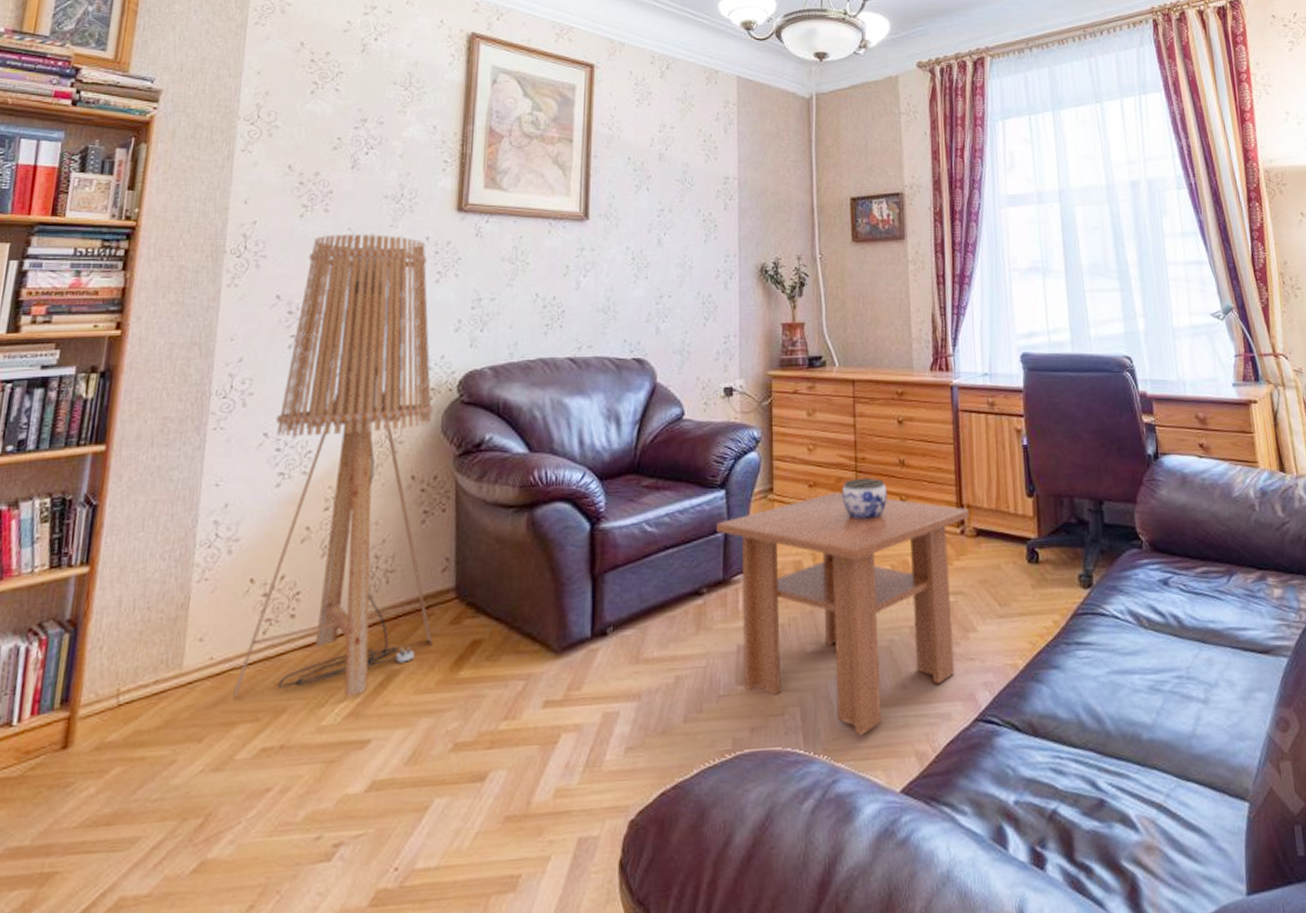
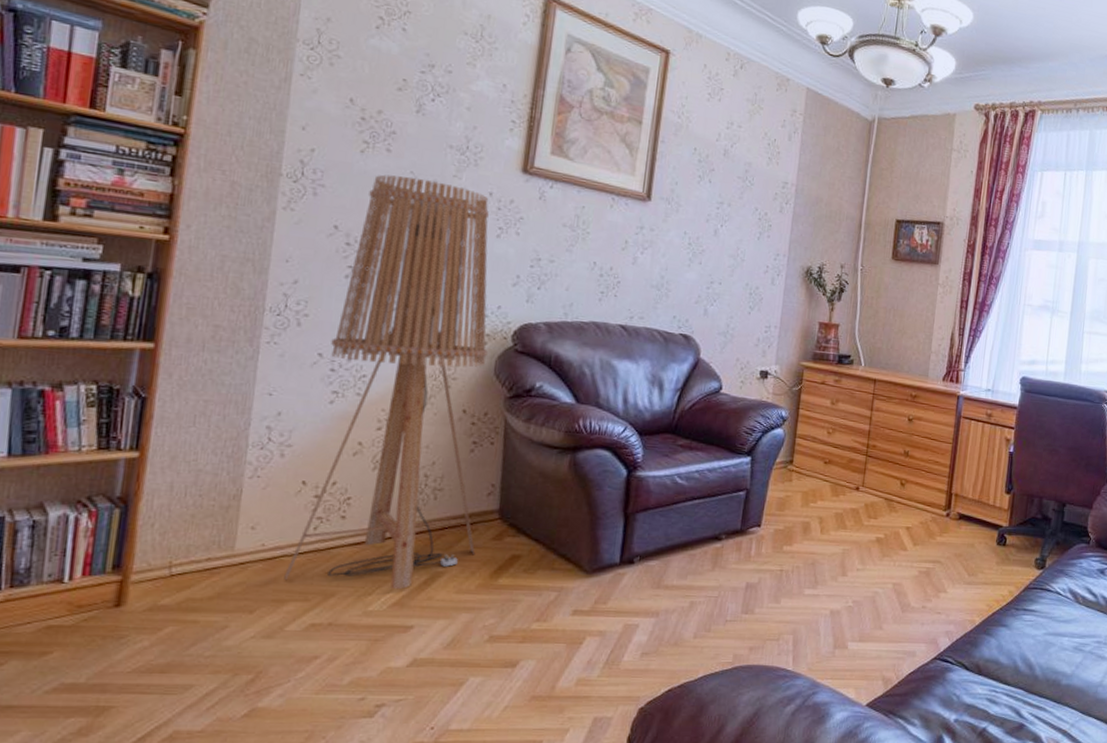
coffee table: present [717,492,970,737] -> none [739,470,957,662]
jar: present [841,477,888,519] -> none [851,461,891,496]

